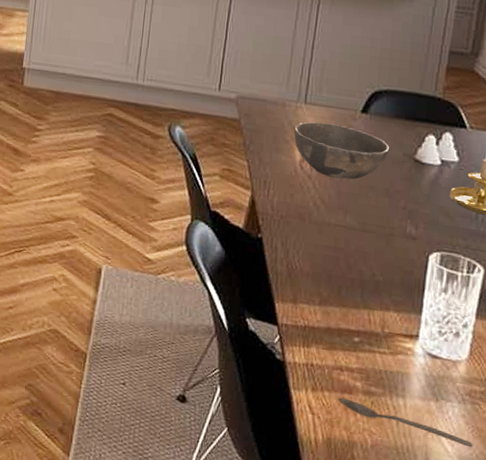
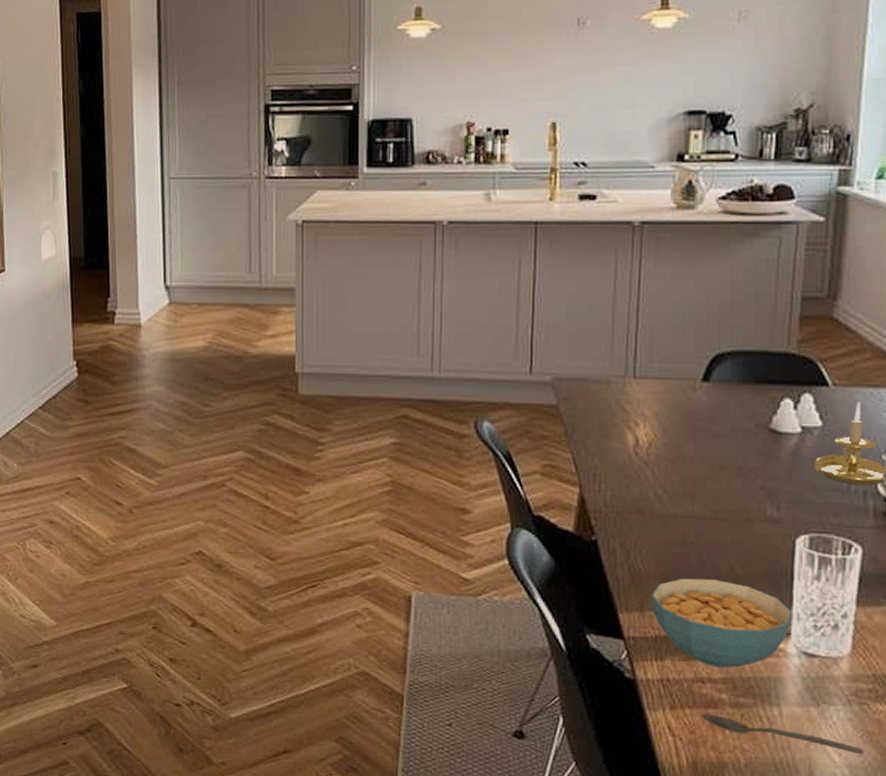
bowl: present [294,121,390,180] -> none [624,398,740,462]
cereal bowl: none [303,278,422,361] -> present [651,578,793,668]

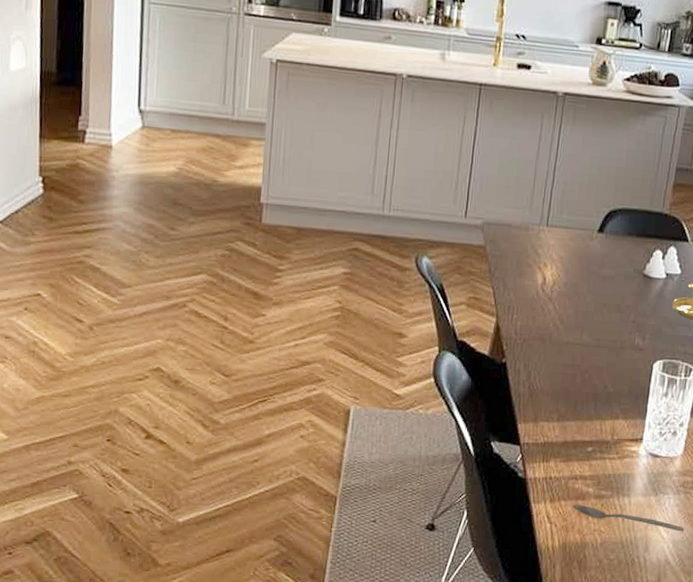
cereal bowl: present [651,578,793,668] -> none [543,394,646,468]

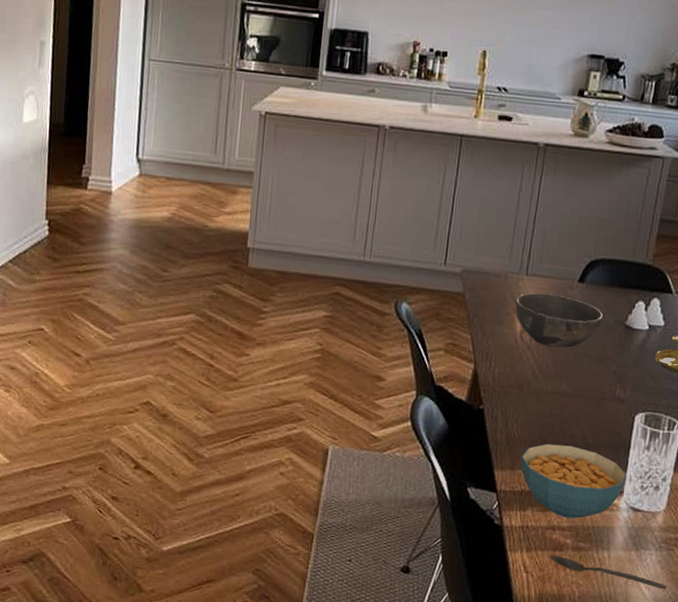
bowl: none [536,244,623,299] -> present [515,292,604,348]
cereal bowl: none [543,394,646,468] -> present [521,443,627,519]

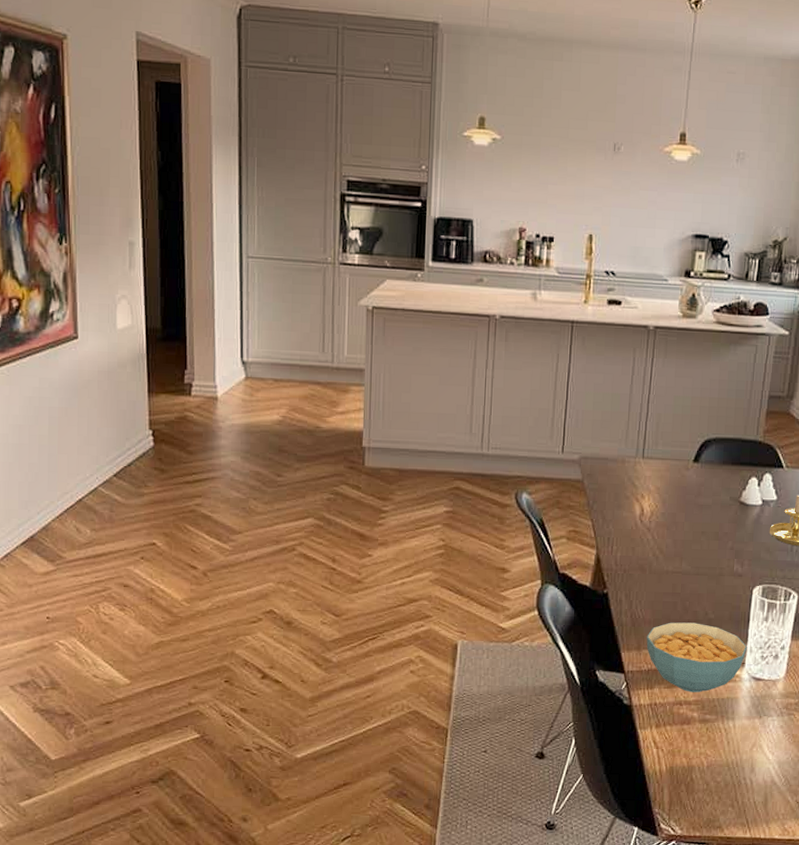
bowl: present [515,292,604,348] -> none [633,475,719,528]
spoon: present [550,555,667,590] -> none [678,729,789,753]

